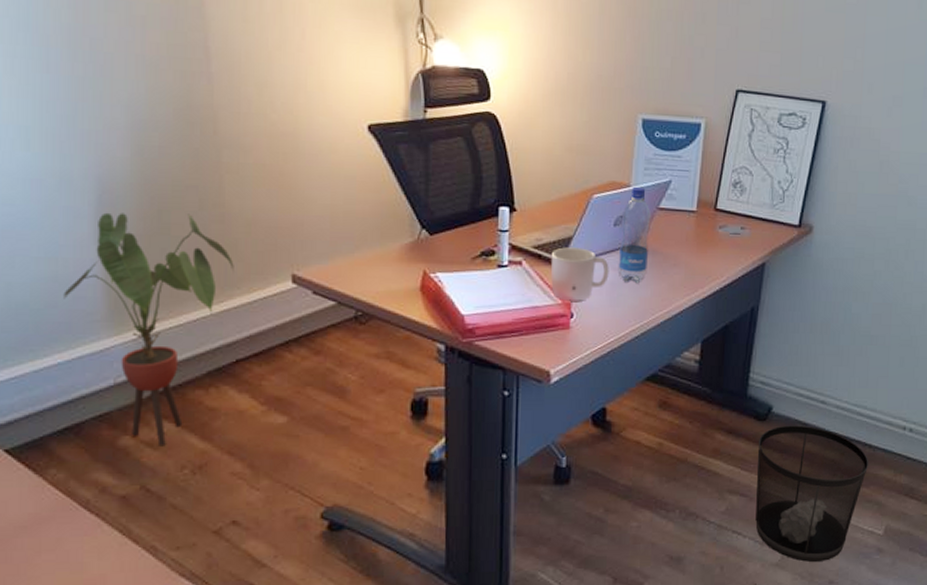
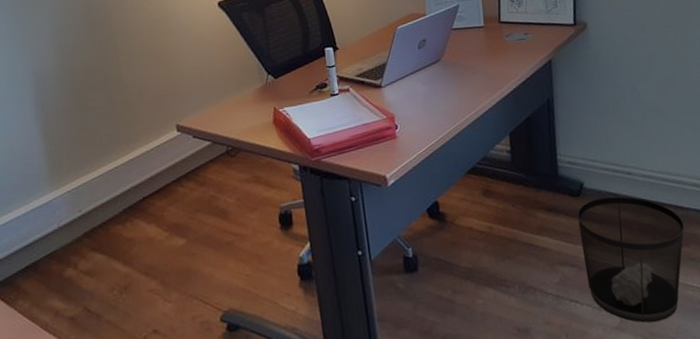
house plant: present [63,212,234,447] -> none [18,90,134,274]
mug: present [550,247,609,301] -> none [371,70,421,116]
bottle: present [618,186,651,284] -> none [423,14,452,95]

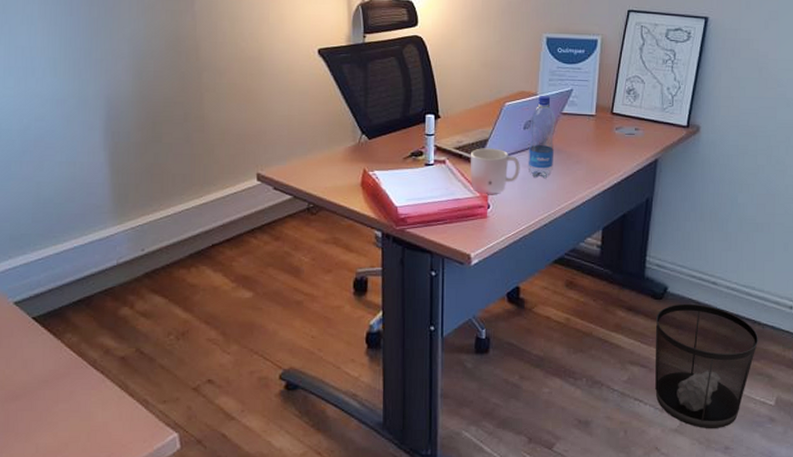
mug: none [371,70,421,116] -> present [470,148,520,194]
bottle: none [423,14,452,95] -> present [527,95,555,179]

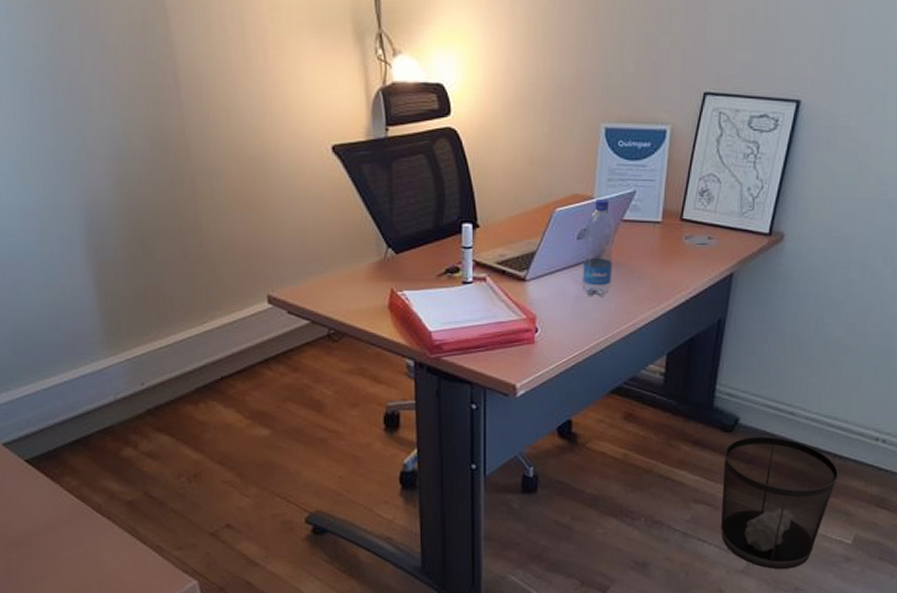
mug: present [470,148,520,194] -> none [514,262,573,316]

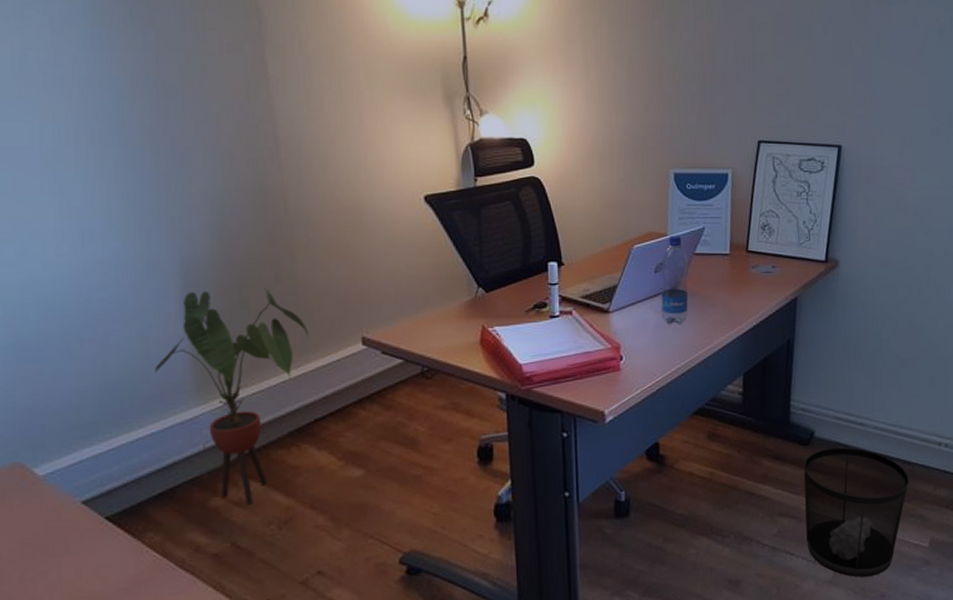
house plant: none [64,239,214,457] -> present [155,288,309,505]

